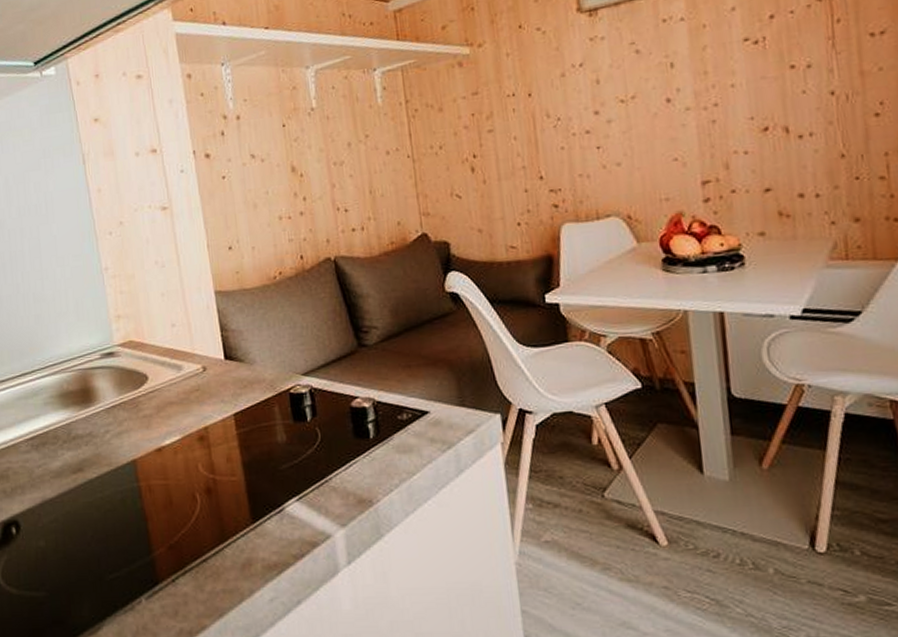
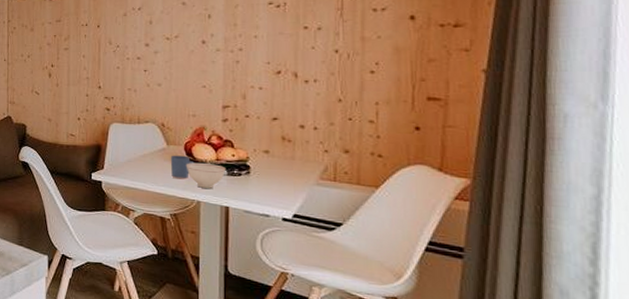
mug: none [643,253,675,286] -> present [170,155,195,180]
bowl: none [664,259,715,293] -> present [185,162,226,189]

